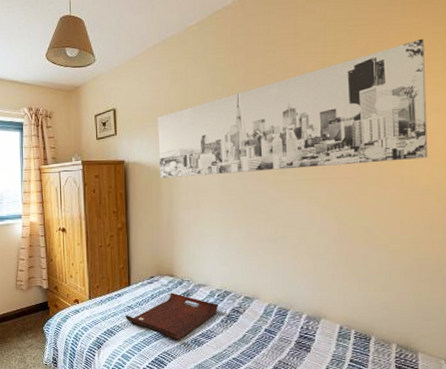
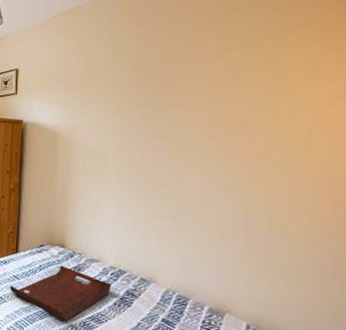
wall art: present [158,38,428,179] -> none [57,28,337,147]

